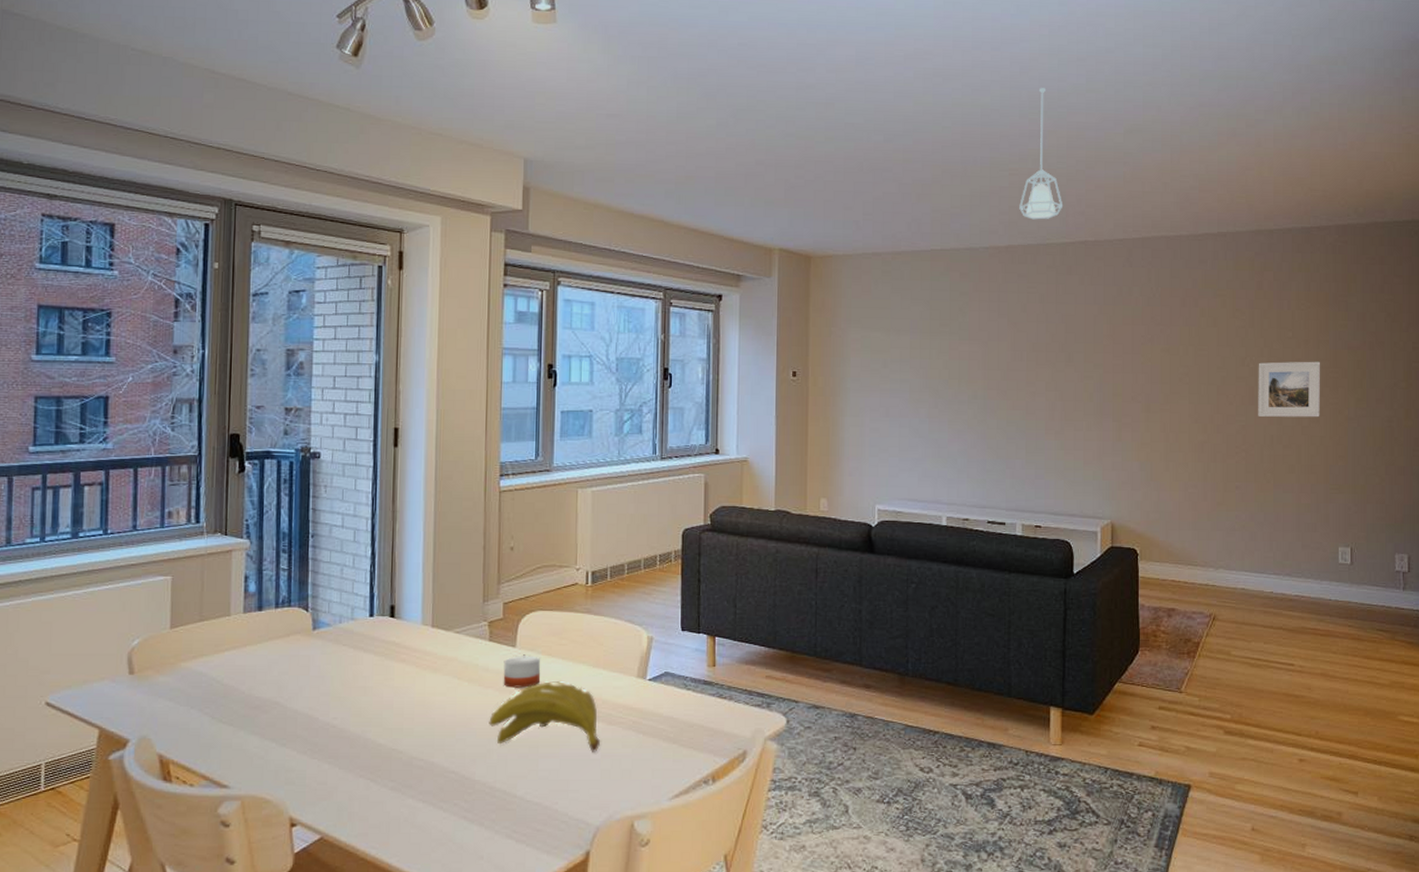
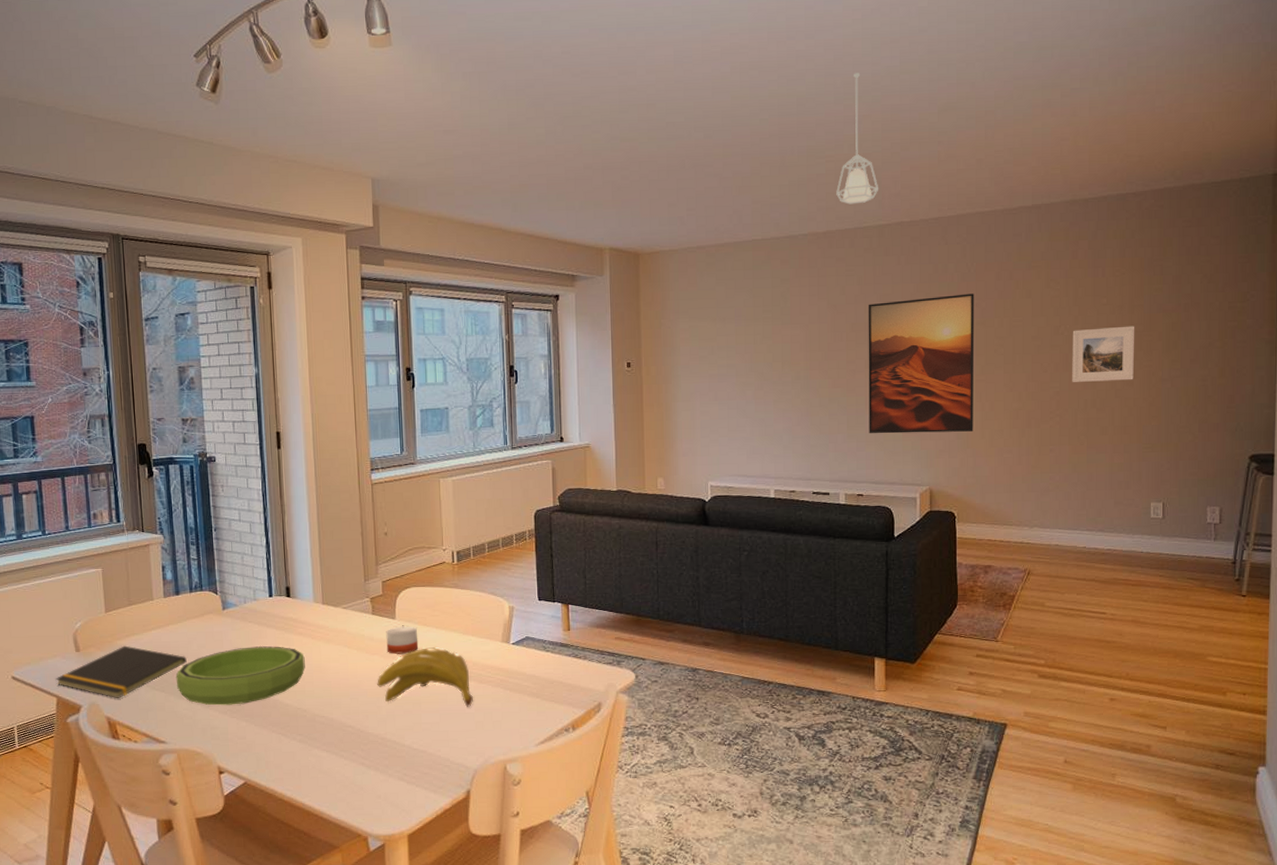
notepad: none [99,669,264,732] -> present [55,645,187,698]
bowl: none [248,673,406,744] -> present [176,645,305,705]
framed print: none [1048,318,1159,463] -> present [868,293,975,434]

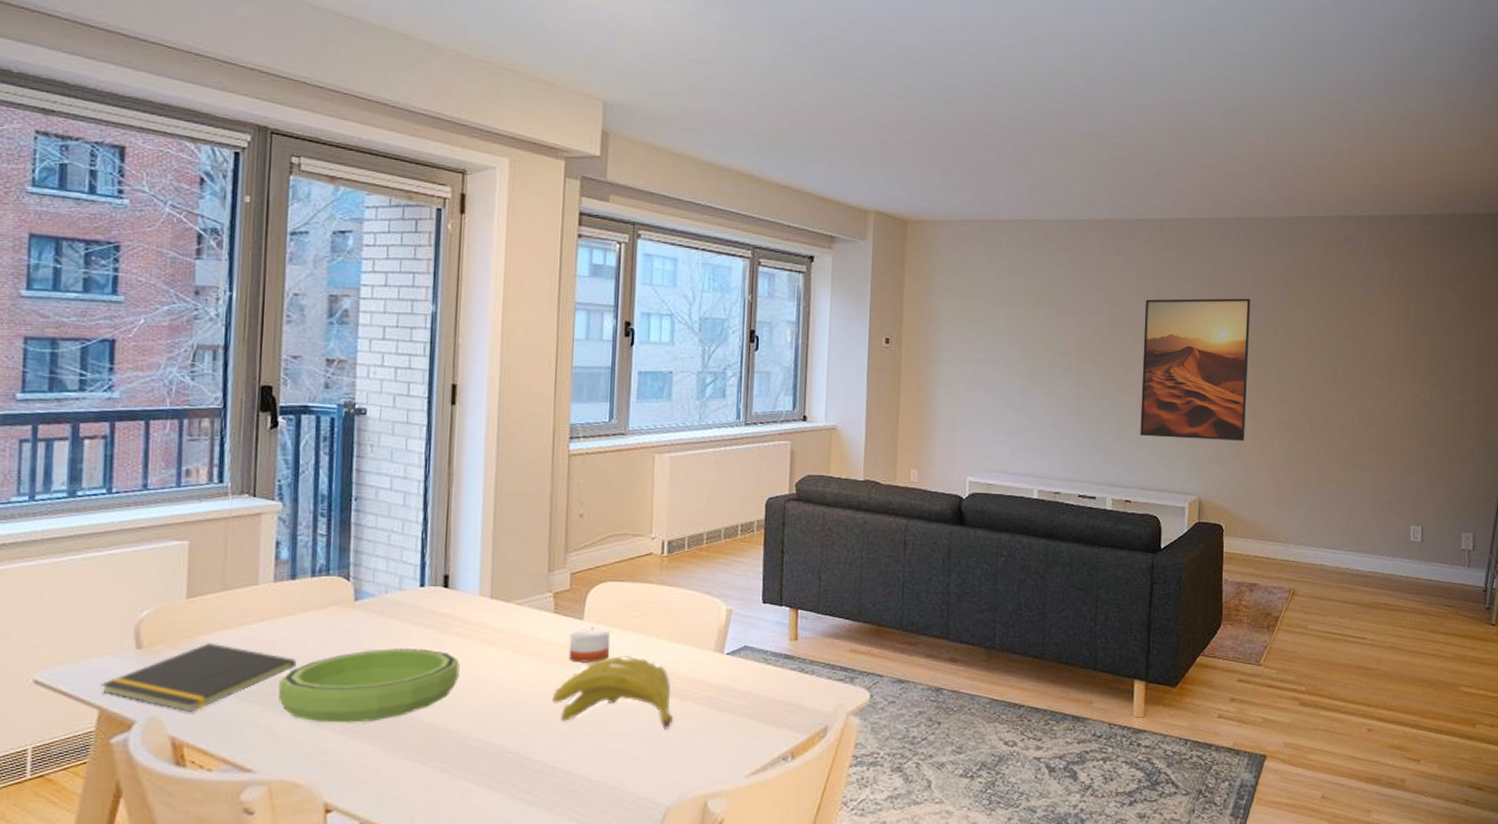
pendant lamp: present [836,73,879,205] -> none [1119,62,1162,195]
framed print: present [1072,326,1135,382] -> none [1341,345,1401,400]

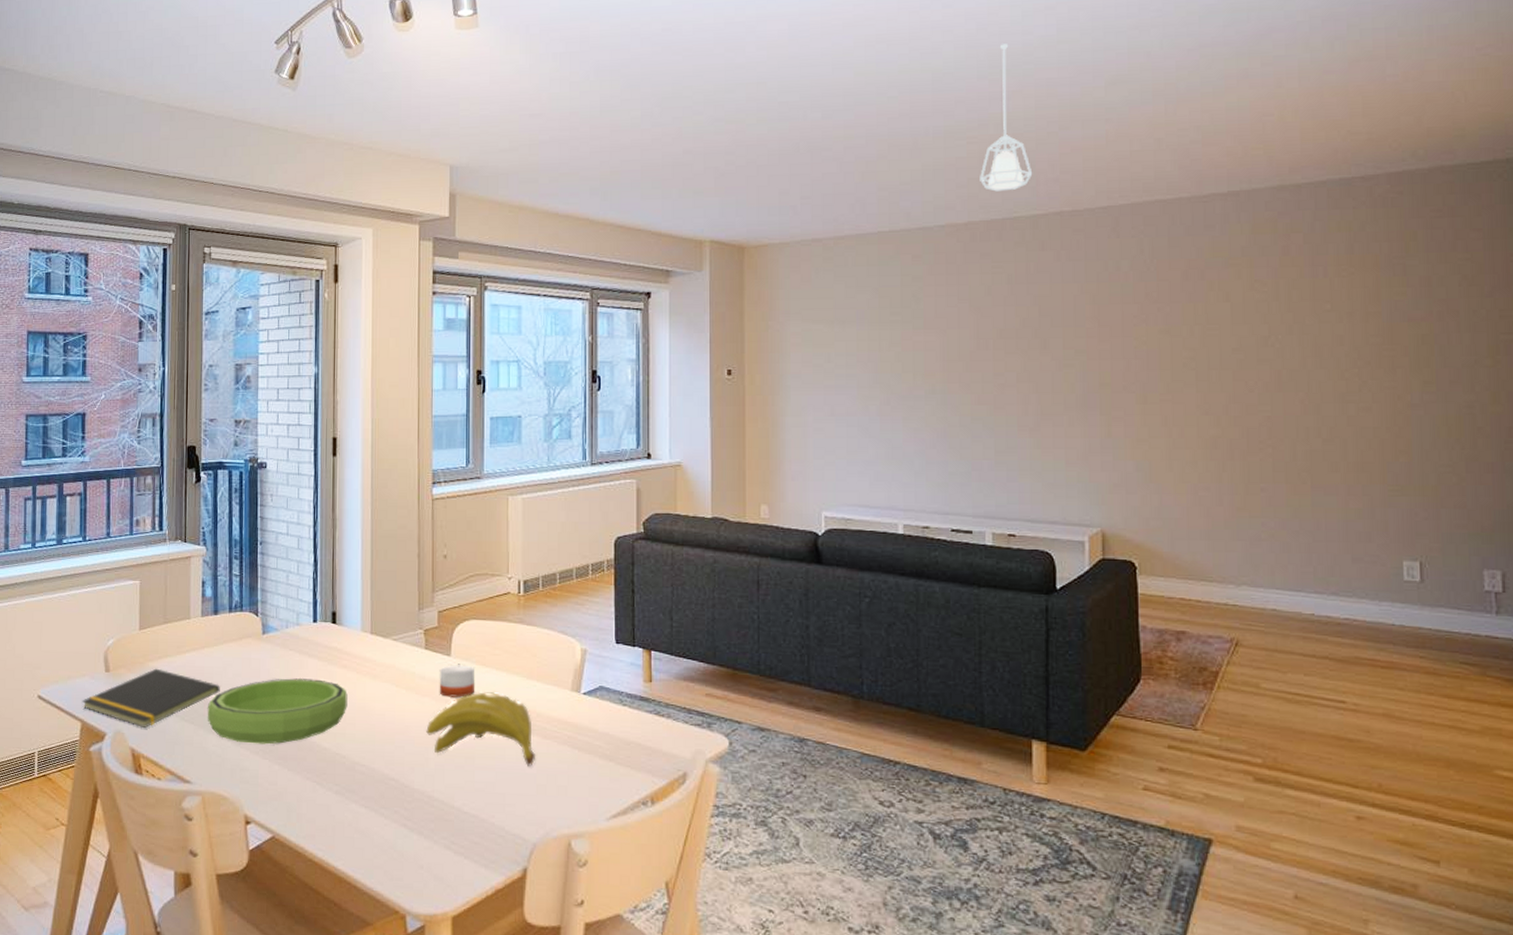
pendant lamp: none [1119,62,1162,195] -> present [980,44,1033,192]
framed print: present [1140,298,1251,441] -> none [1019,296,1158,462]

